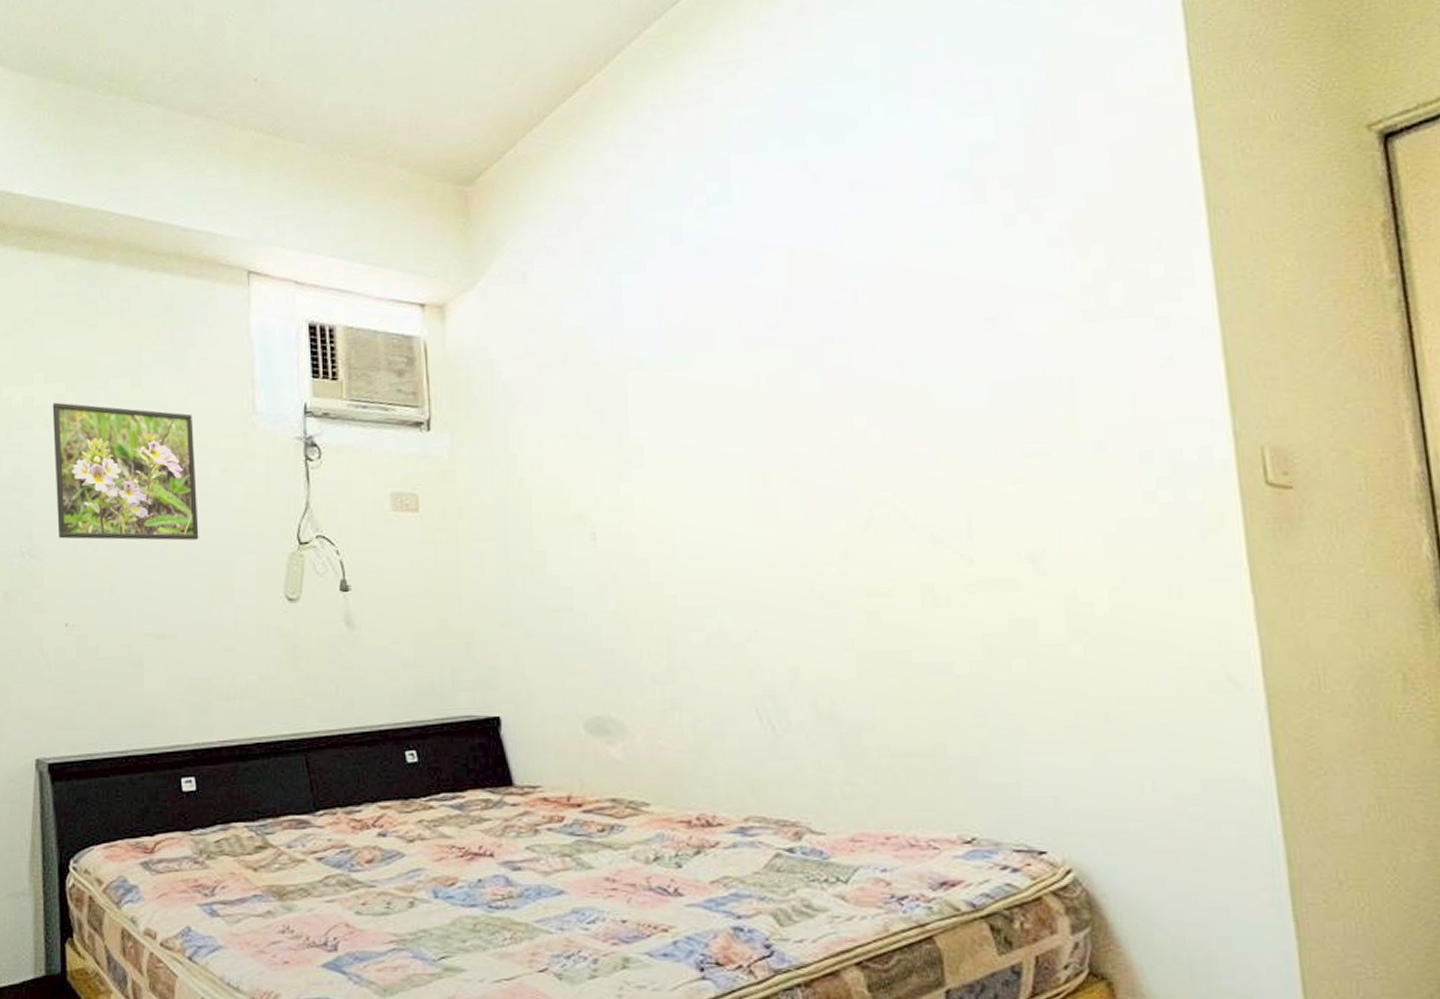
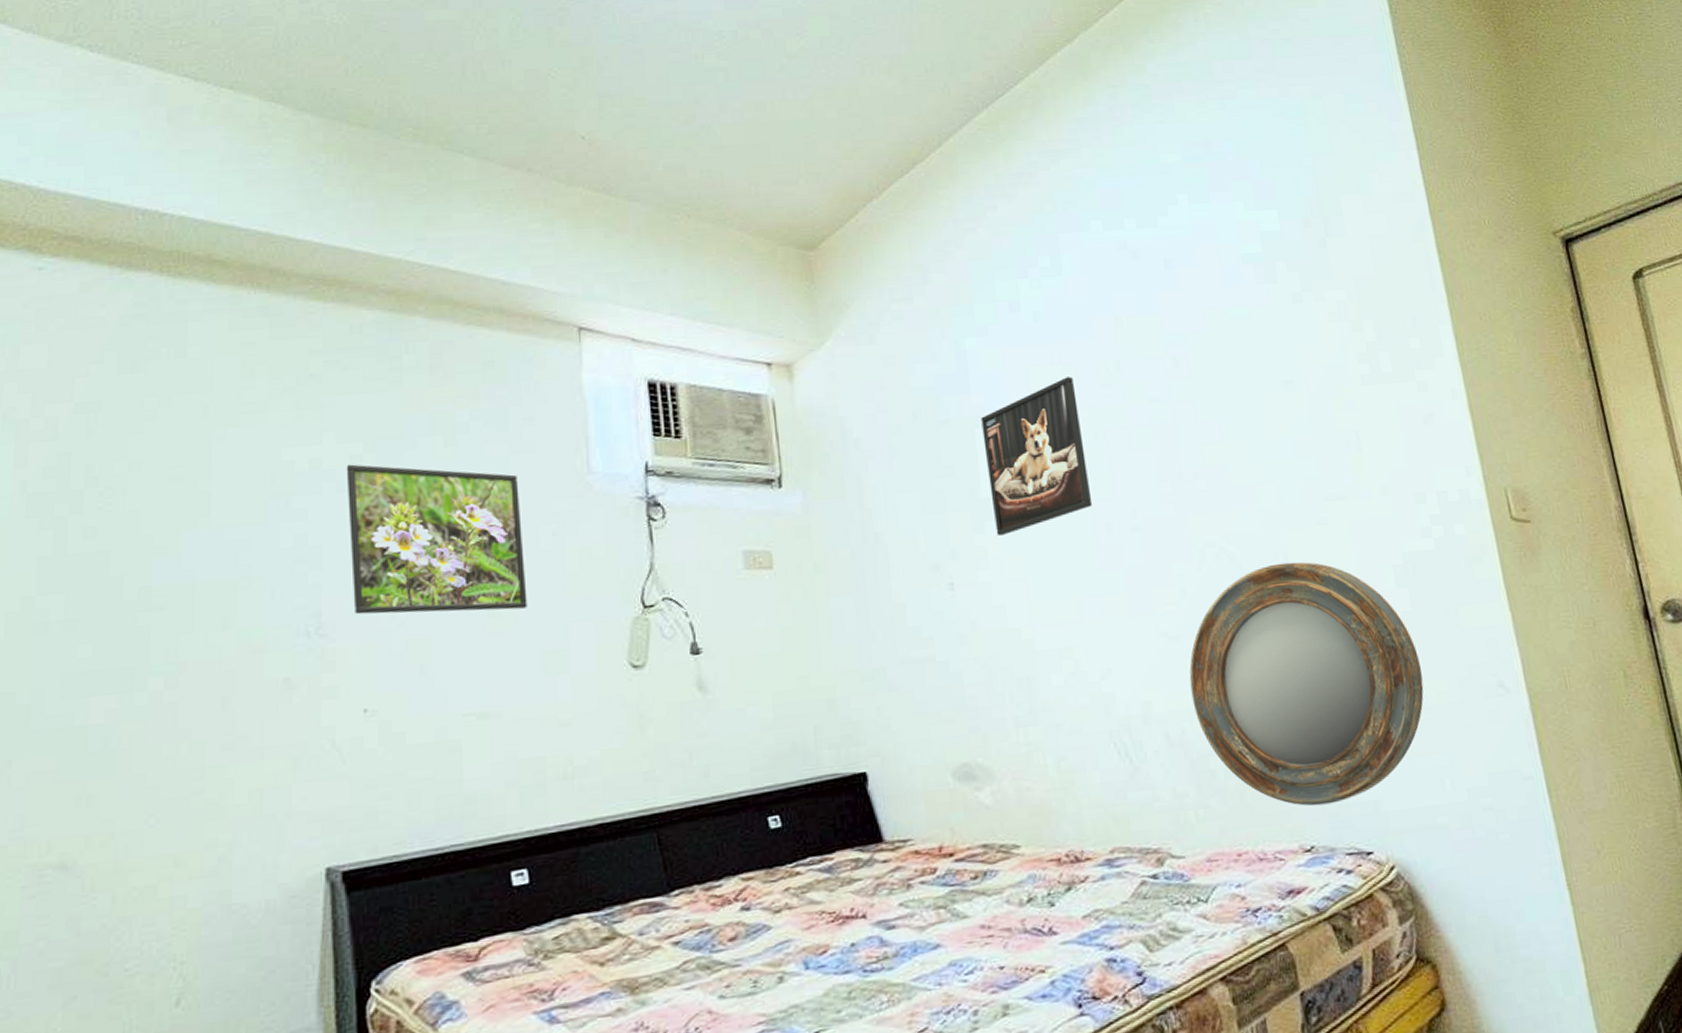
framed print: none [634,315,750,486] -> present [981,377,1093,537]
home mirror: none [845,525,1129,795] -> present [1189,562,1424,807]

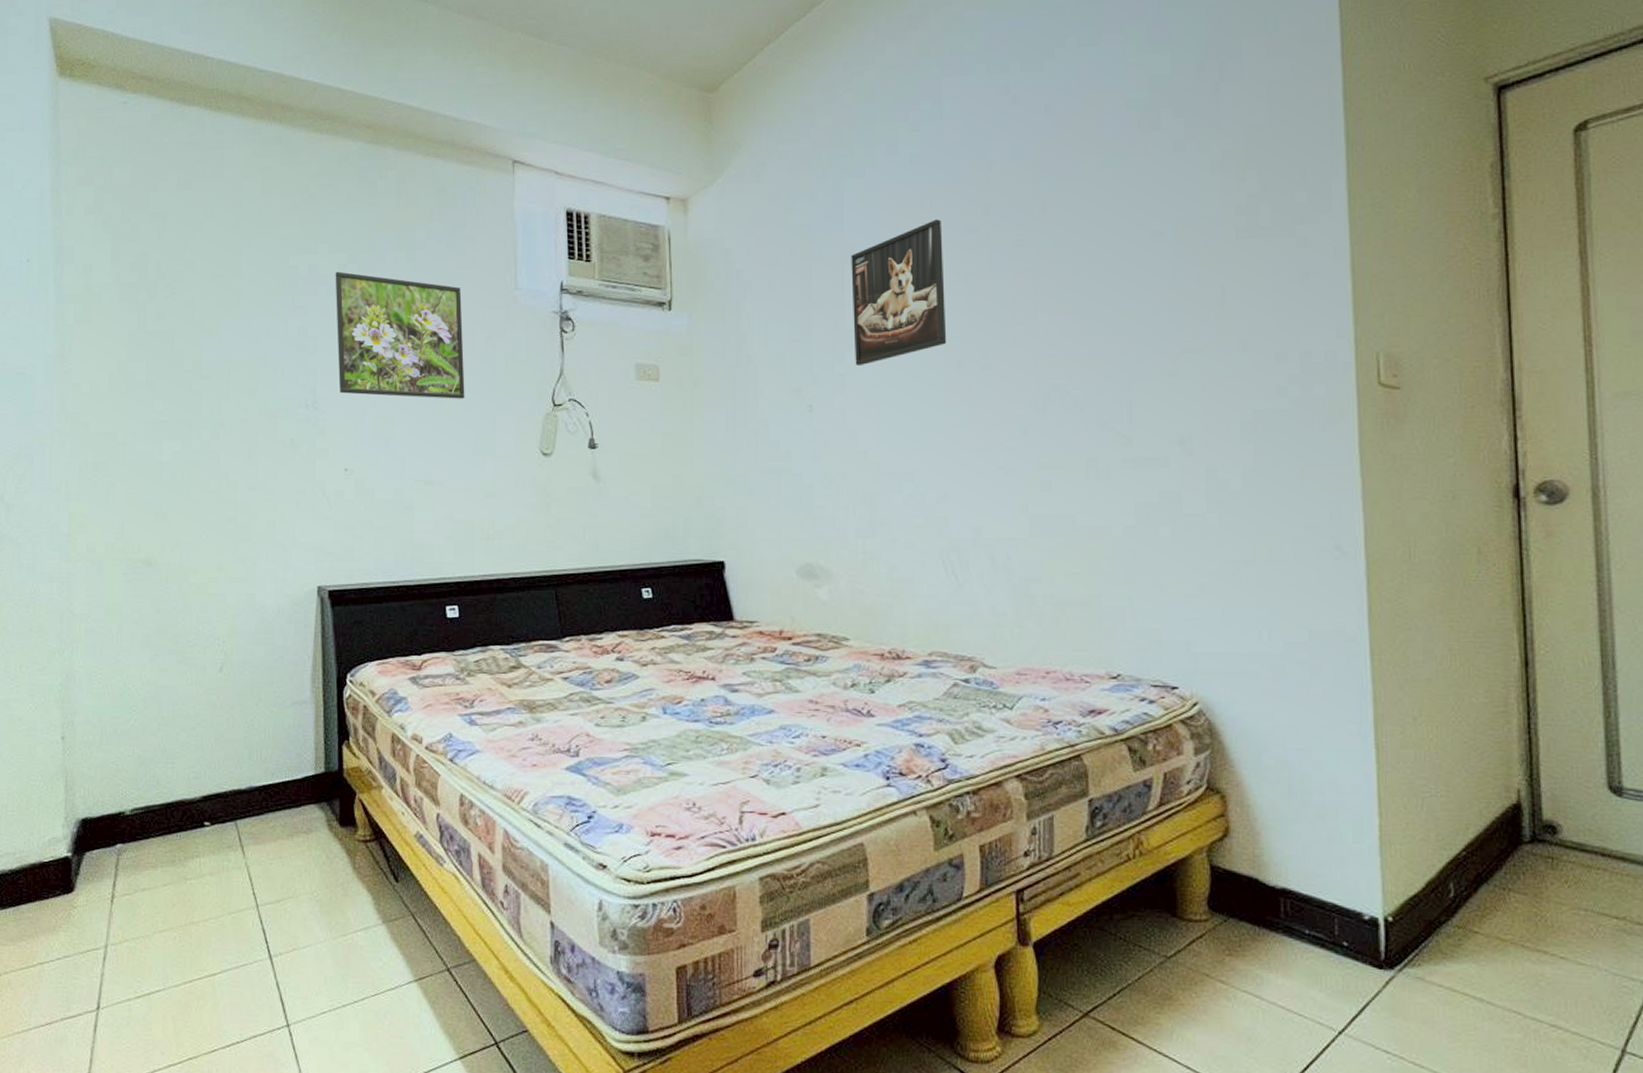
home mirror: present [1189,562,1424,807] -> none [1020,410,1255,639]

